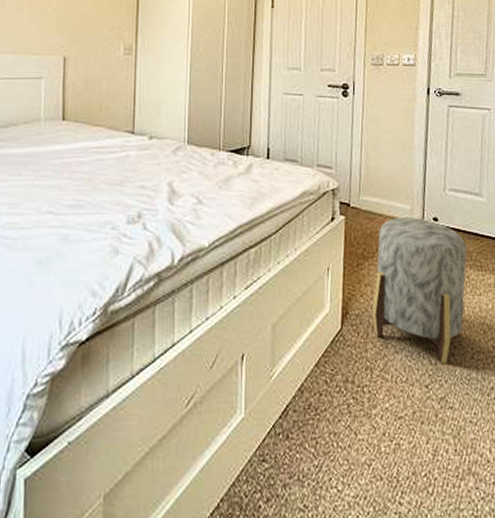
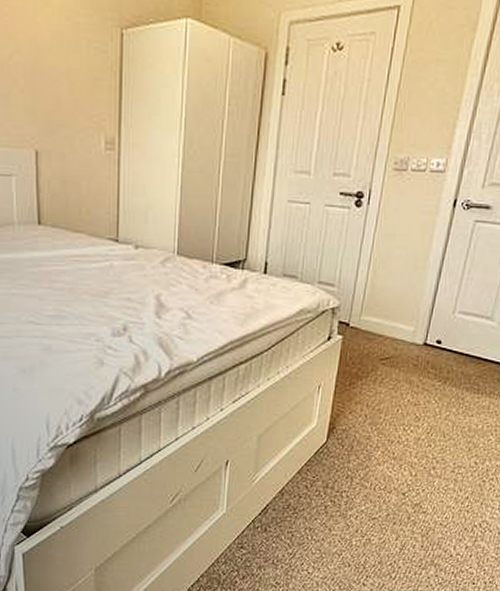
stool: present [372,216,467,364] -> none [359,338,468,476]

